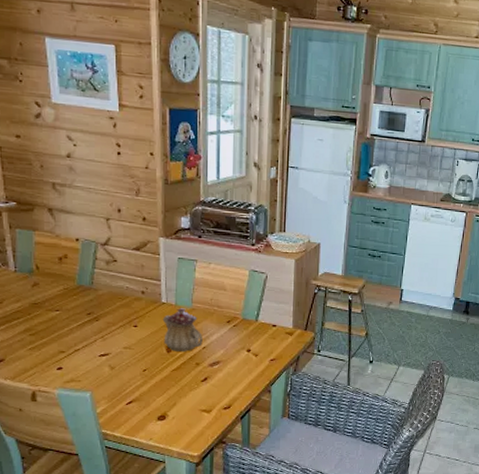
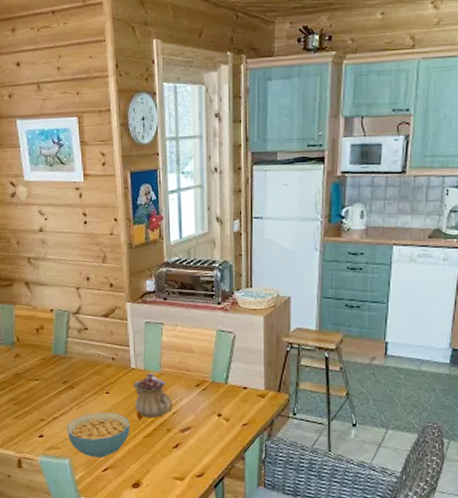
cereal bowl: none [90,344,158,390] -> present [67,411,130,457]

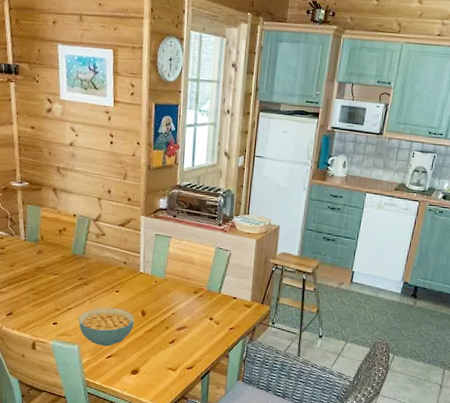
teapot: present [132,373,173,417] -> none [139,278,173,316]

